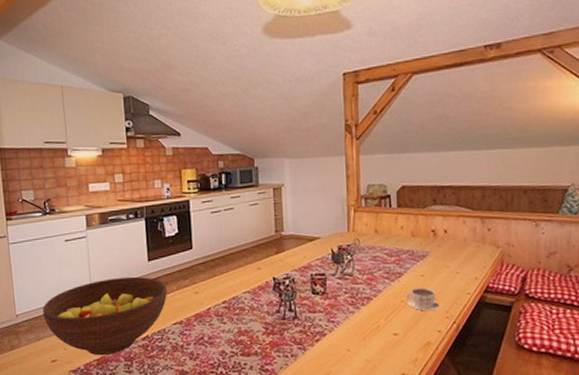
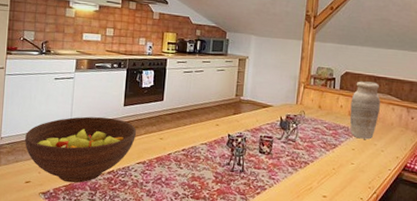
coffee cup: present [406,288,440,311] -> none [337,159,365,181]
vase: none [412,193,448,262] -> present [349,81,380,140]

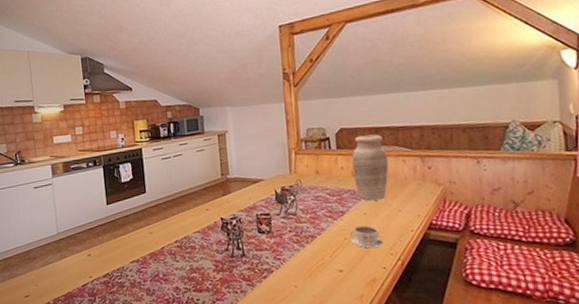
fruit bowl: present [25,116,137,183] -> none [16,219,125,292]
coffee cup: none [337,159,365,181] -> present [349,225,384,248]

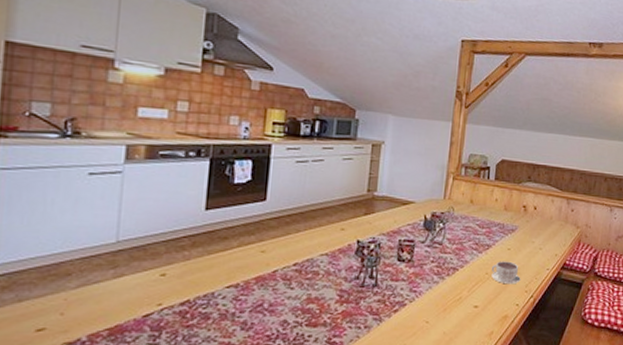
vase: present [352,134,389,201] -> none [505,170,539,237]

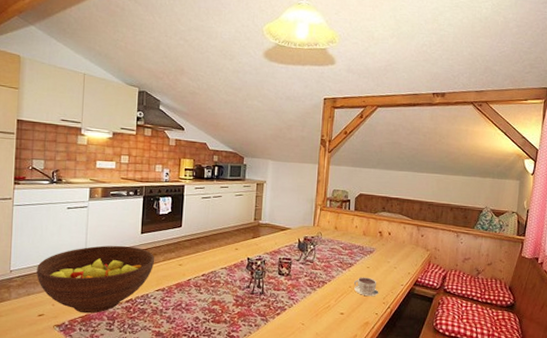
fruit bowl: none [34,226,226,324] -> present [37,245,155,314]

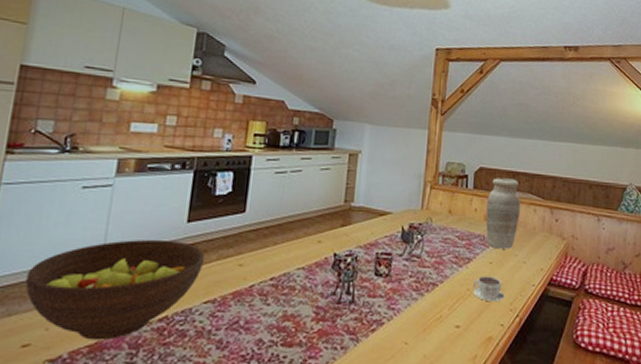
vase: none [364,202,393,257] -> present [485,178,520,249]

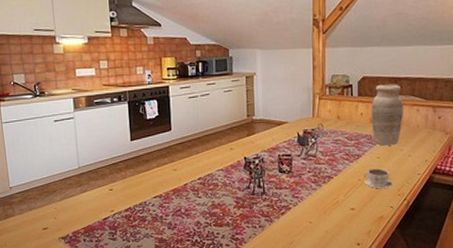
fruit bowl: present [25,239,206,341] -> none [34,154,149,225]

